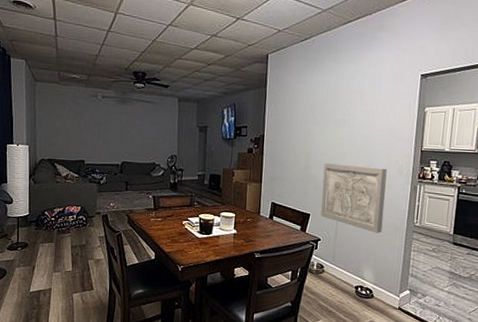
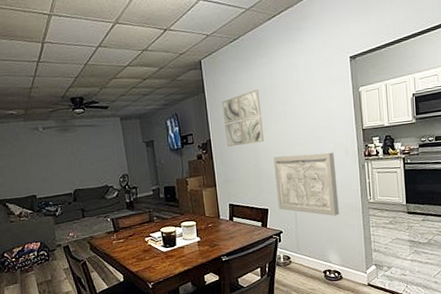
wall art: none [279,93,322,147] -> present [222,90,264,147]

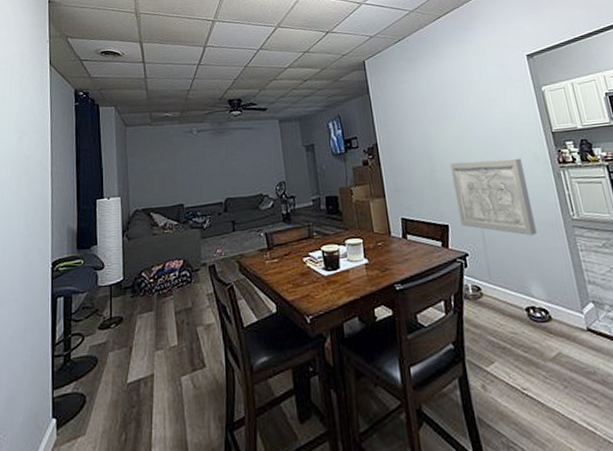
wall art: present [222,90,264,147] -> none [388,90,438,152]

